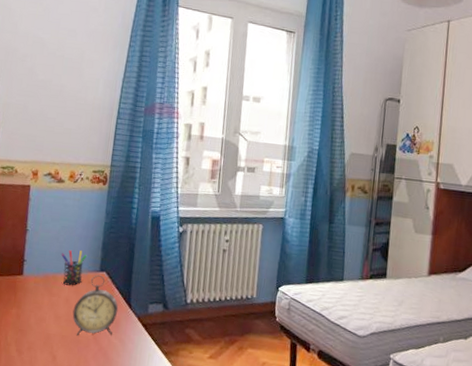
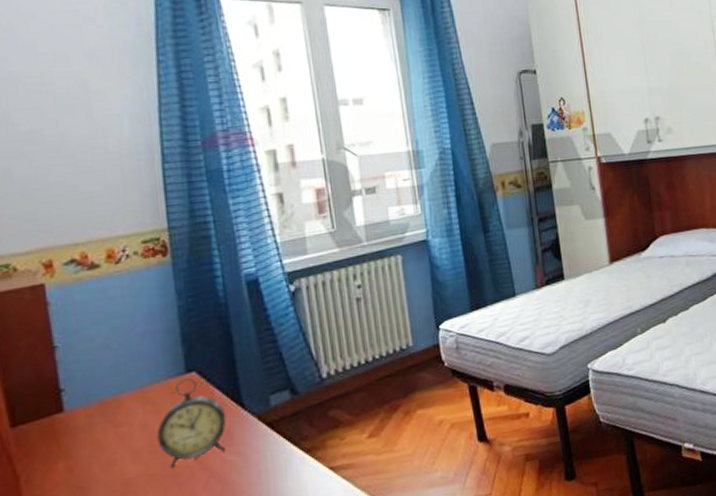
pen holder: present [60,249,87,286] -> none [118,352,162,406]

